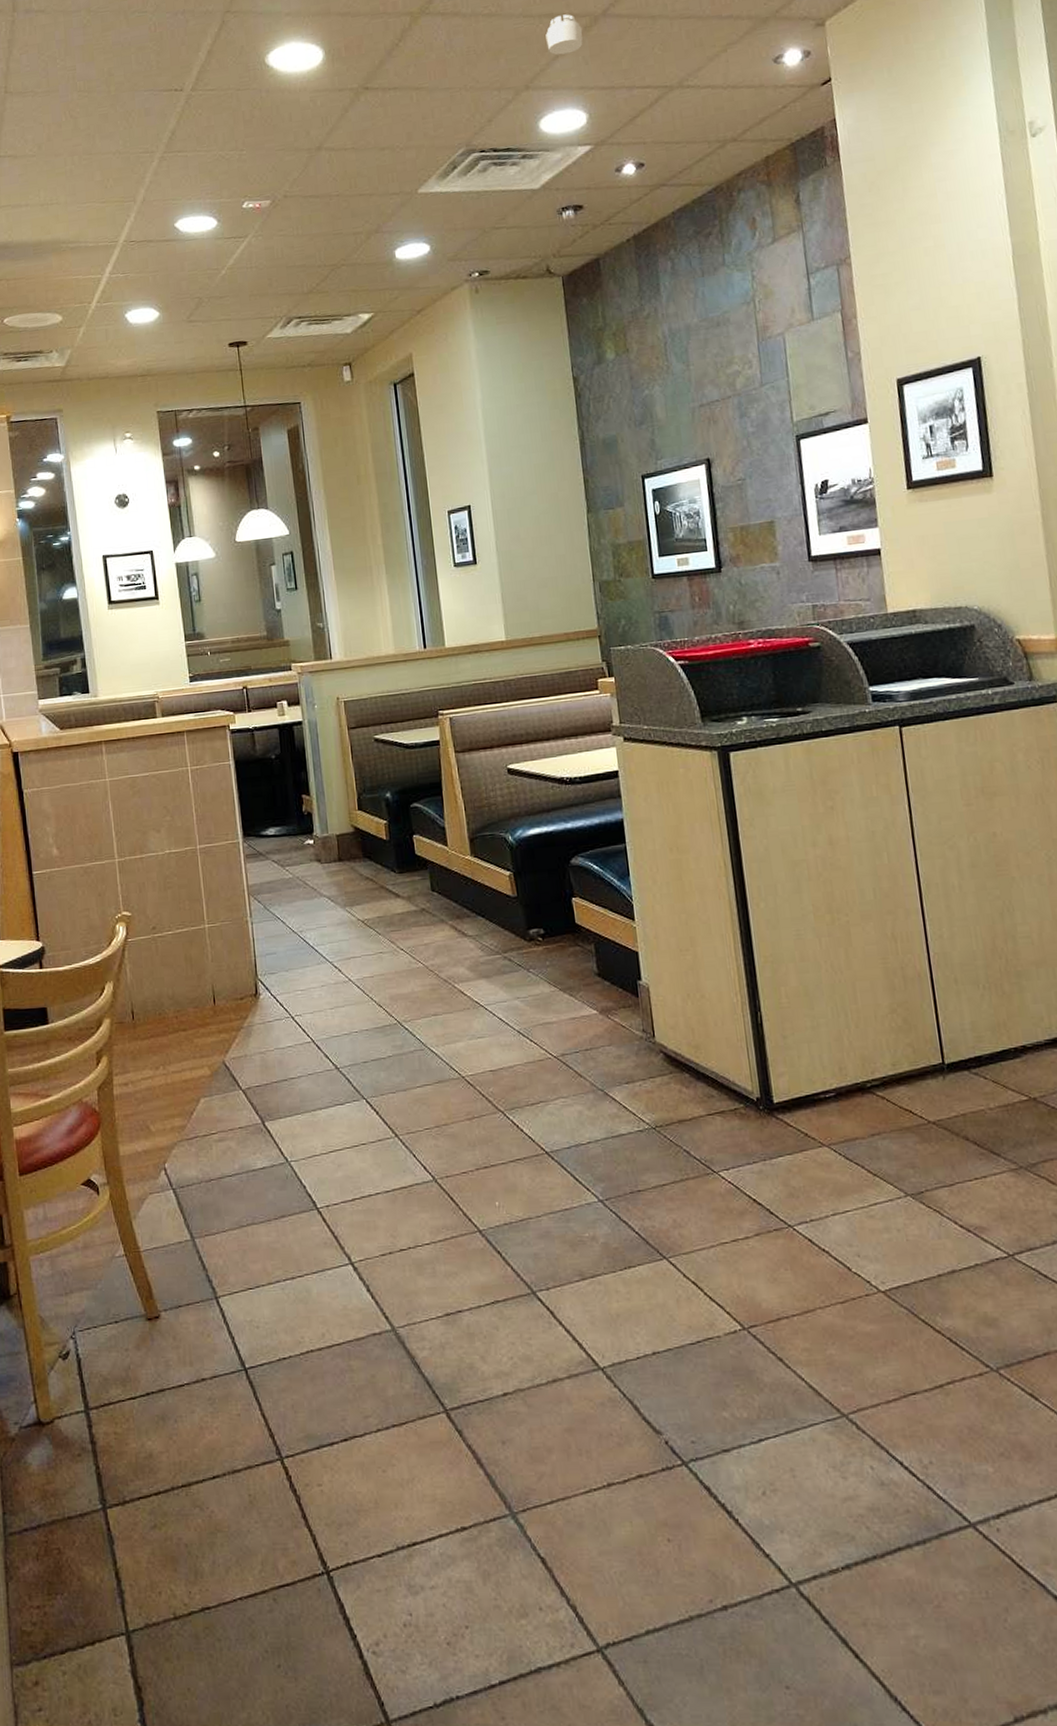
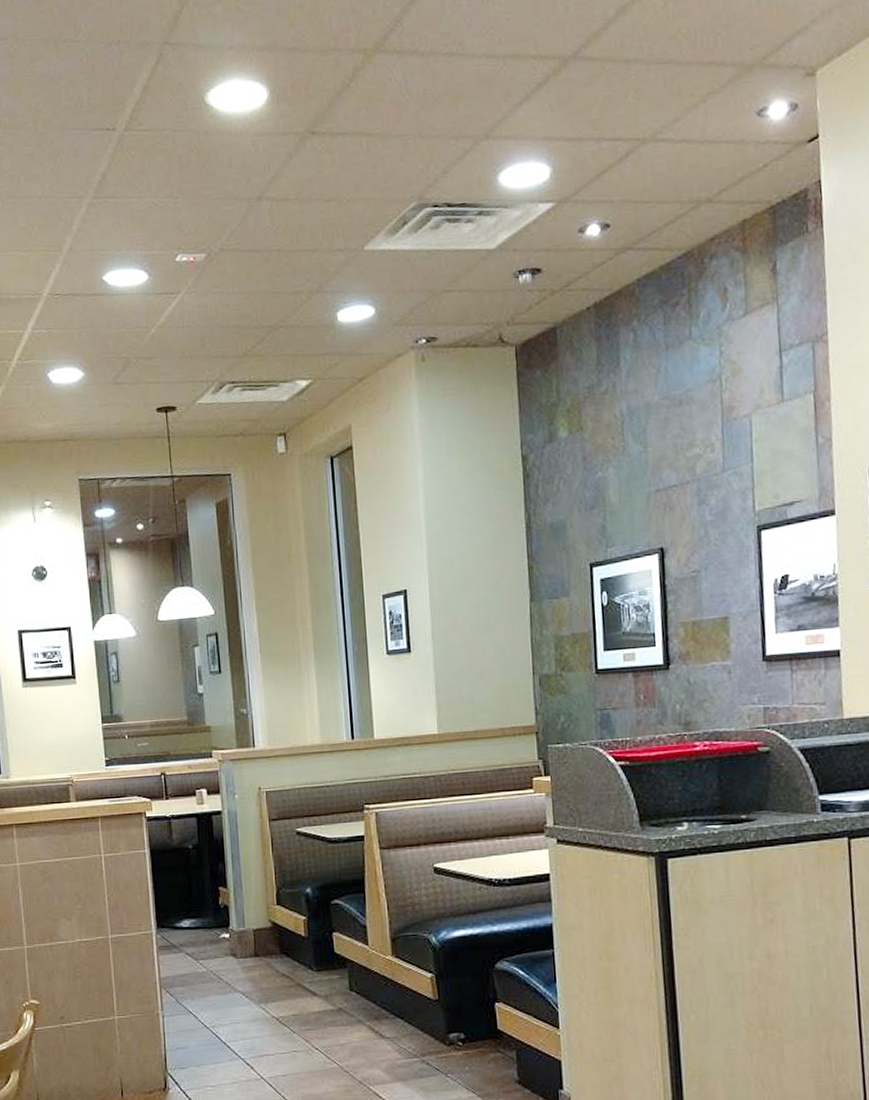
smoke detector: present [545,14,583,55] -> none [510,55,550,101]

